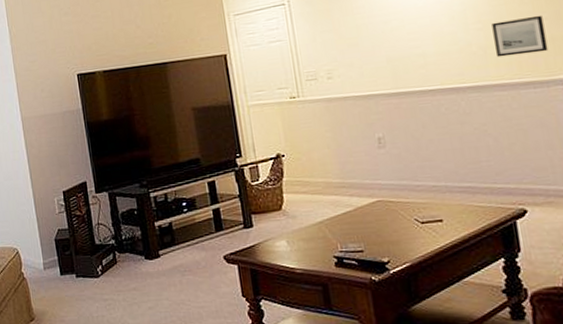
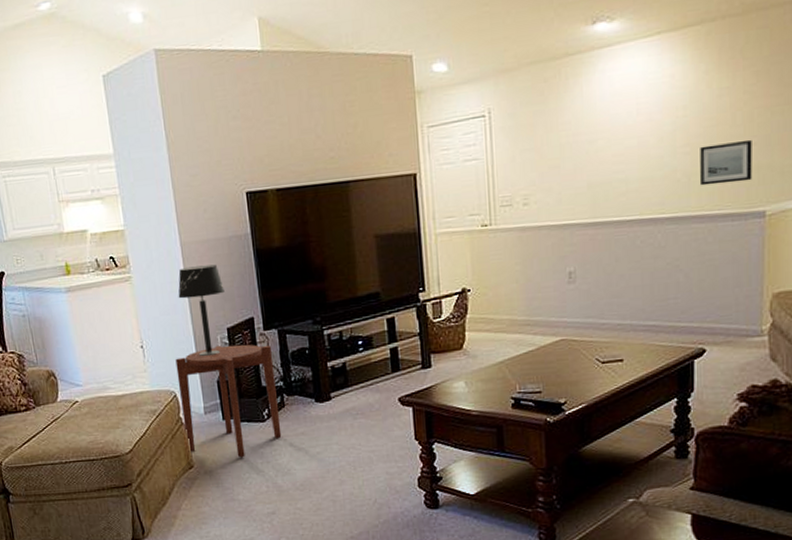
side table: none [17,206,115,312] -> present [175,344,282,458]
table lamp: none [19,136,60,216] -> present [178,264,225,356]

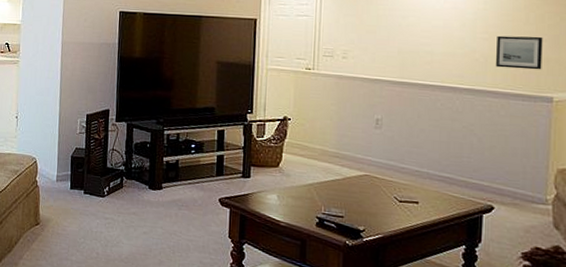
side table: present [175,344,282,458] -> none [37,127,120,224]
table lamp: present [178,264,225,356] -> none [52,61,90,134]

